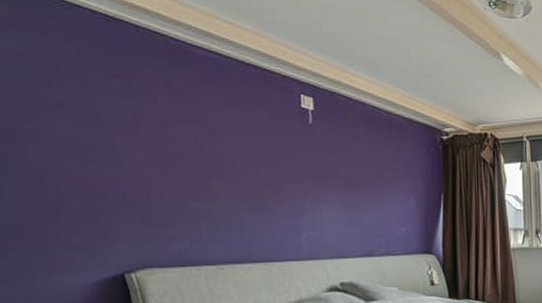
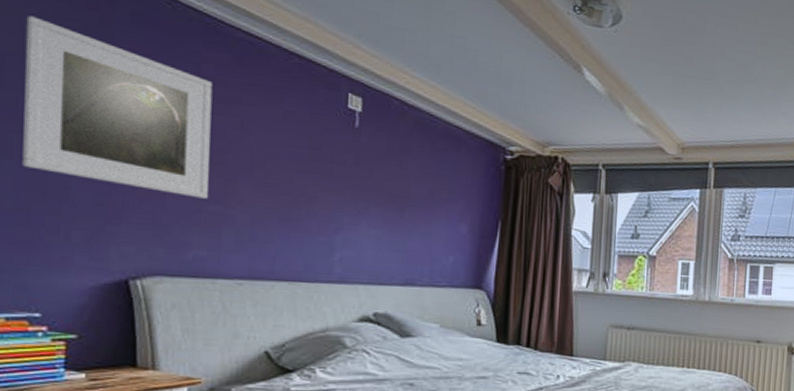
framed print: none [13,52,186,198] -> present [22,15,213,199]

